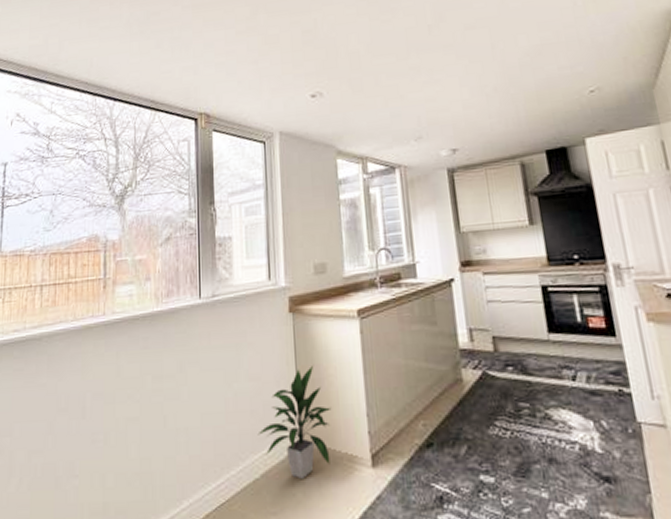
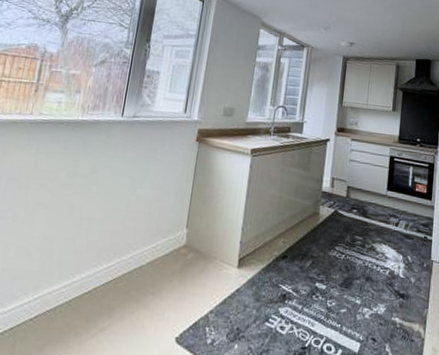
indoor plant: present [257,366,332,480] -> none [150,186,215,271]

